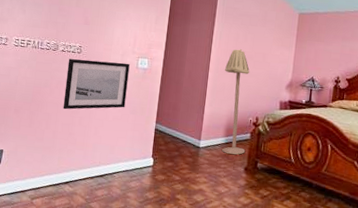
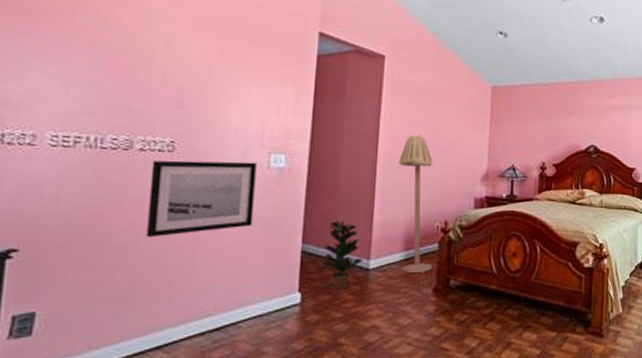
potted plant: none [167,109,196,160] -> present [321,221,363,291]

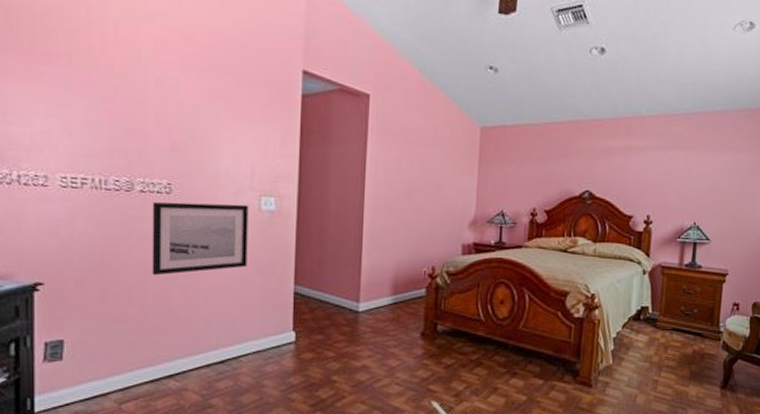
potted plant: present [321,221,363,291] -> none [313,264,353,331]
floor lamp: present [399,135,433,273] -> none [386,178,421,317]

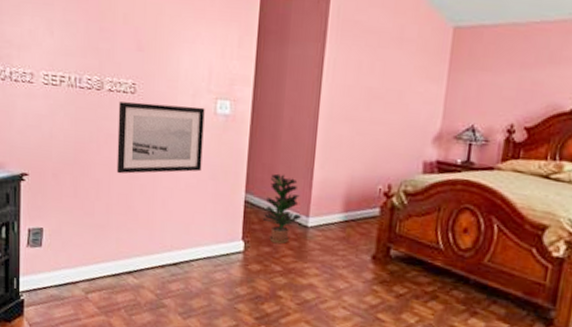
potted plant: none [313,264,353,331] -> present [262,173,302,245]

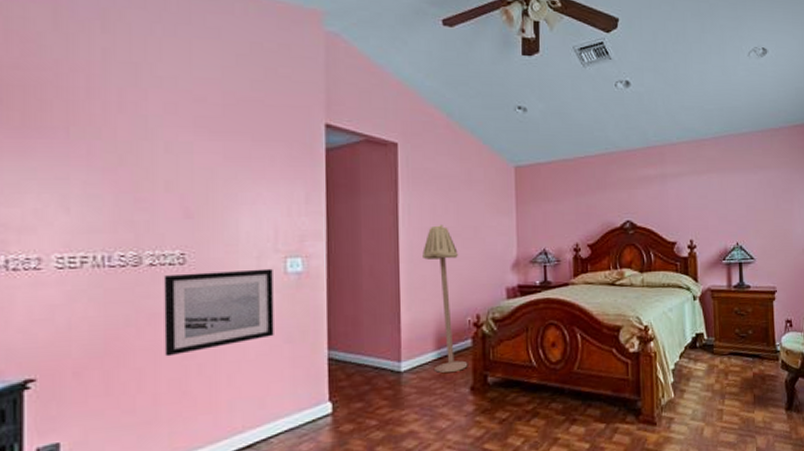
potted plant: present [262,173,302,245] -> none [350,323,394,397]
floor lamp: none [340,84,379,238] -> present [422,225,468,373]

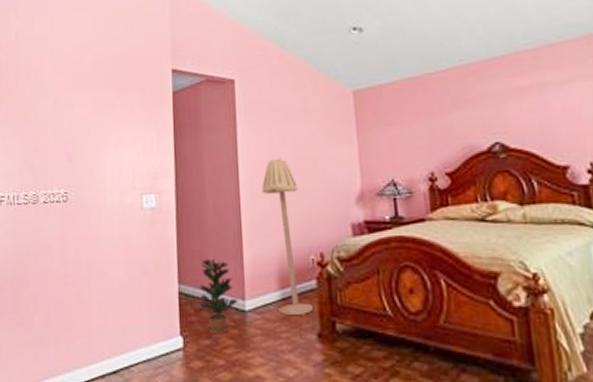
wall art: present [163,268,274,357] -> none [53,204,134,283]
potted plant: none [350,323,394,397] -> present [198,258,238,335]

